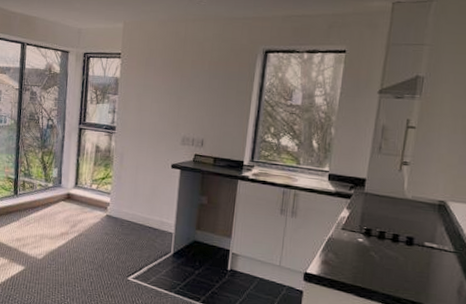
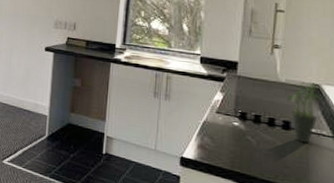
potted plant: none [411,198,446,259] -> present [286,81,321,144]

